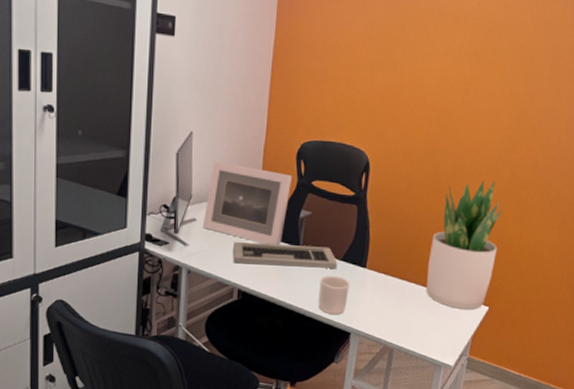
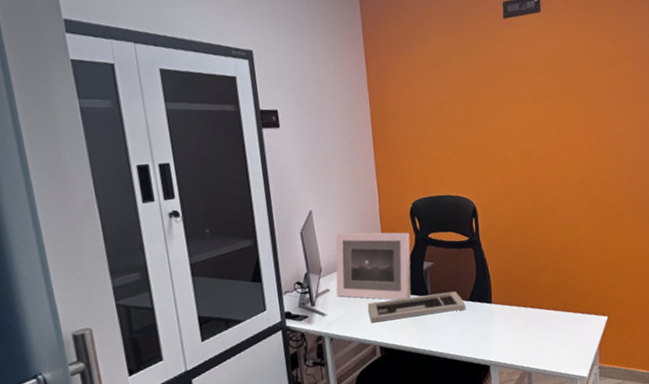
mug: present [318,276,350,315] -> none [453,316,482,353]
planter: present [426,180,503,309] -> none [545,203,605,324]

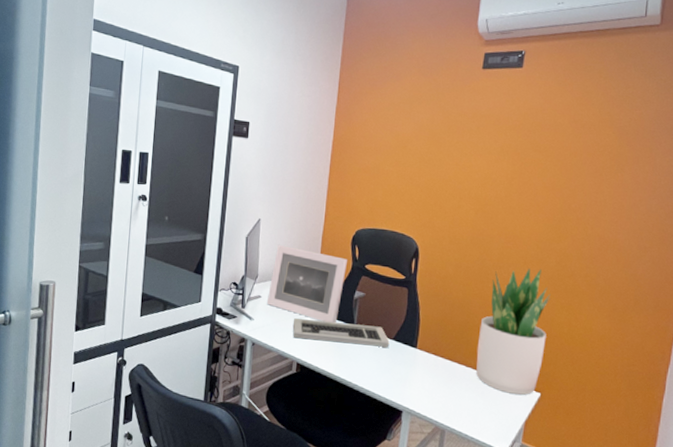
planter: none [545,203,605,324] -> present [476,268,551,395]

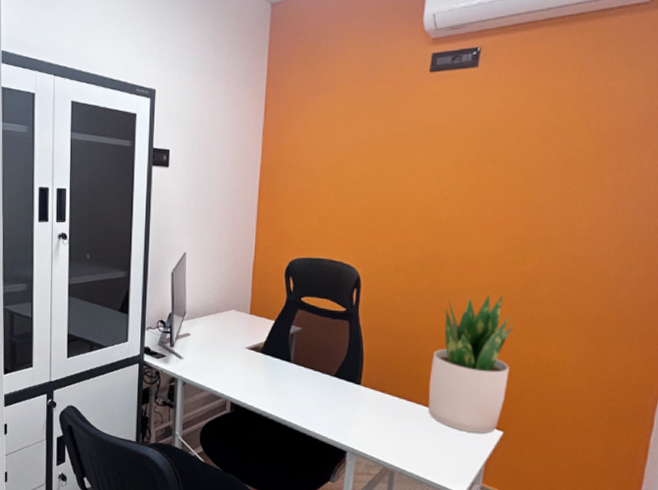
picture frame: present [266,244,348,324] -> none [196,279,282,361]
computer keyboard: present [292,317,390,347] -> none [224,355,331,385]

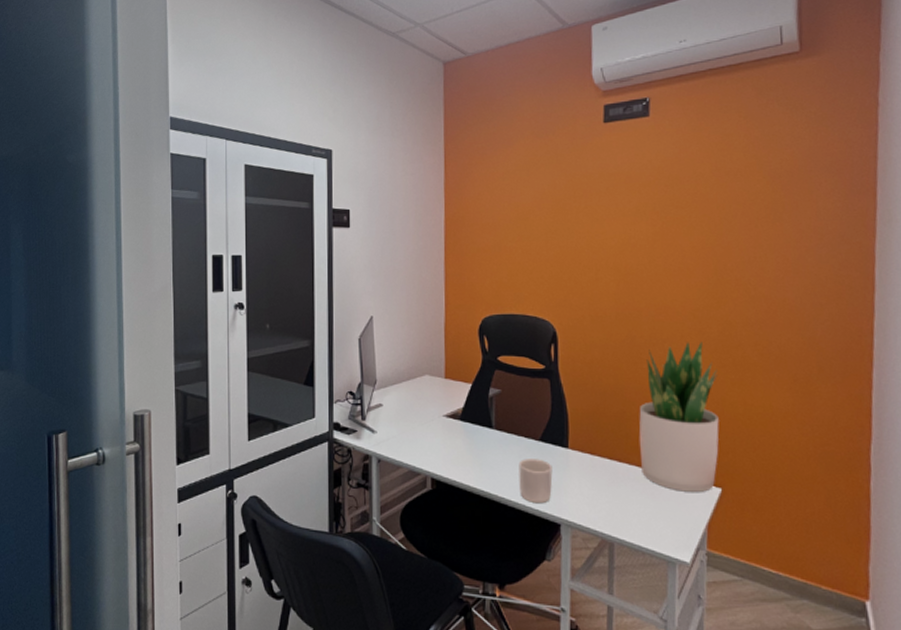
mug: none [311,391,344,432] -> present [518,459,553,504]

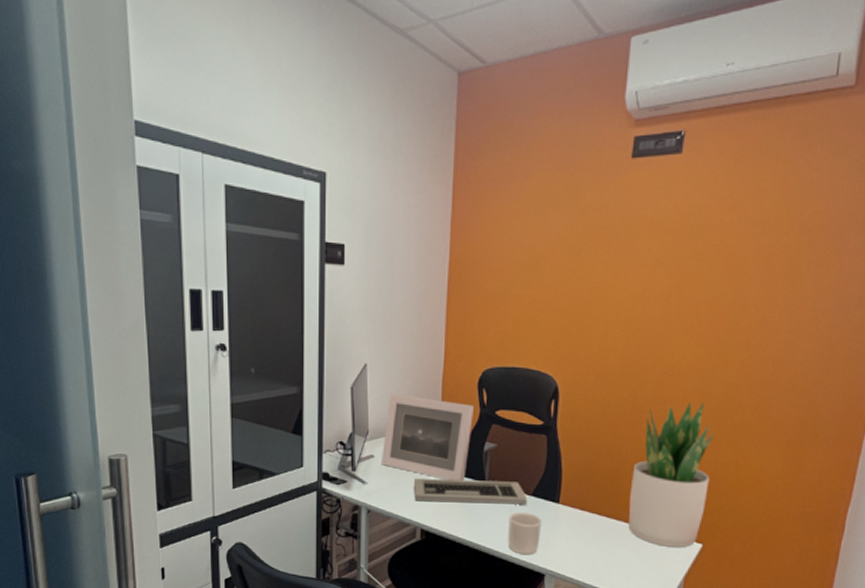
picture frame: none [389,343,477,428] -> present [380,393,475,481]
computer keyboard: none [421,425,536,450] -> present [413,477,528,505]

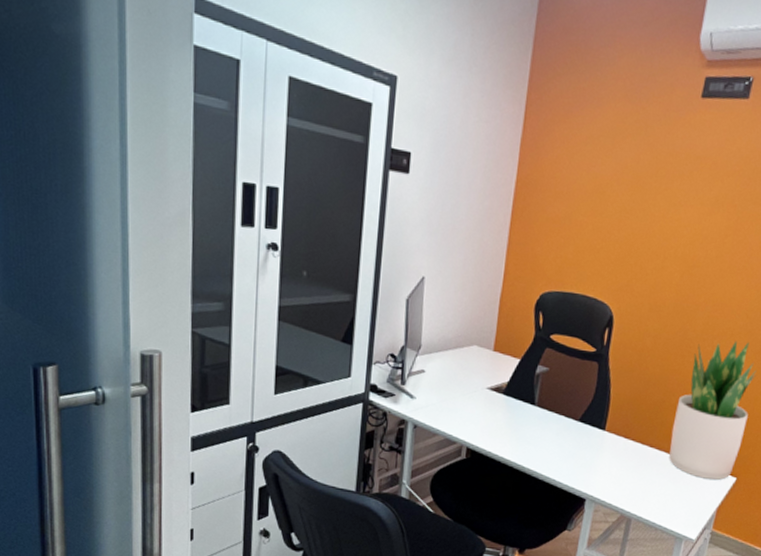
picture frame: present [380,393,475,481] -> none [431,309,531,403]
computer keyboard: present [413,477,528,505] -> none [462,396,575,430]
mug: present [508,512,542,555] -> none [552,437,587,480]

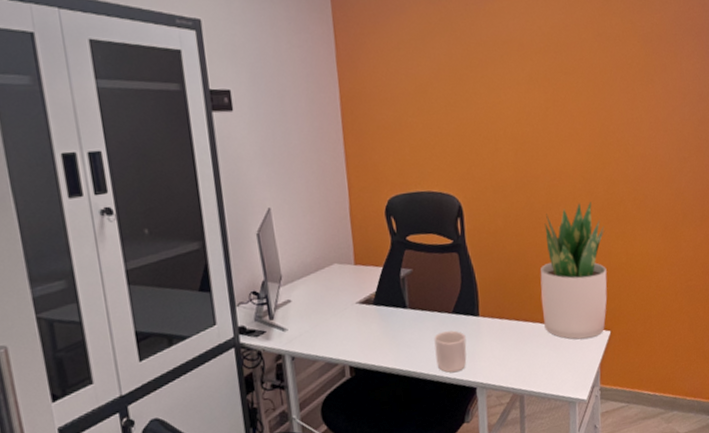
mug: none [552,437,587,480] -> present [434,330,467,373]

